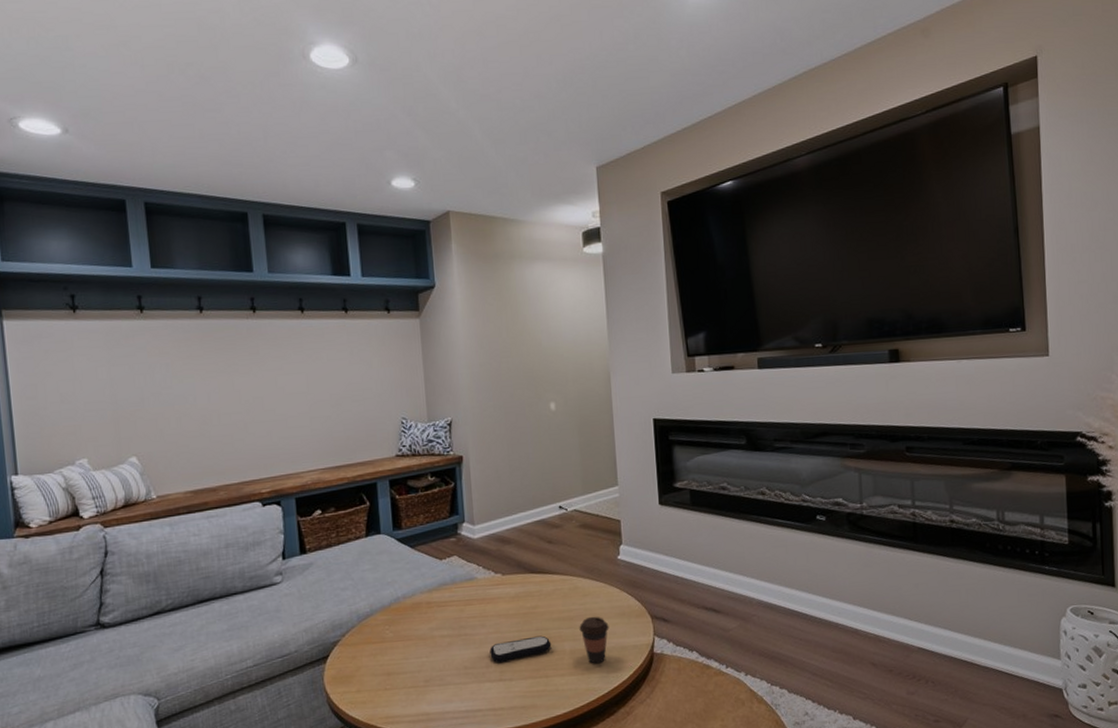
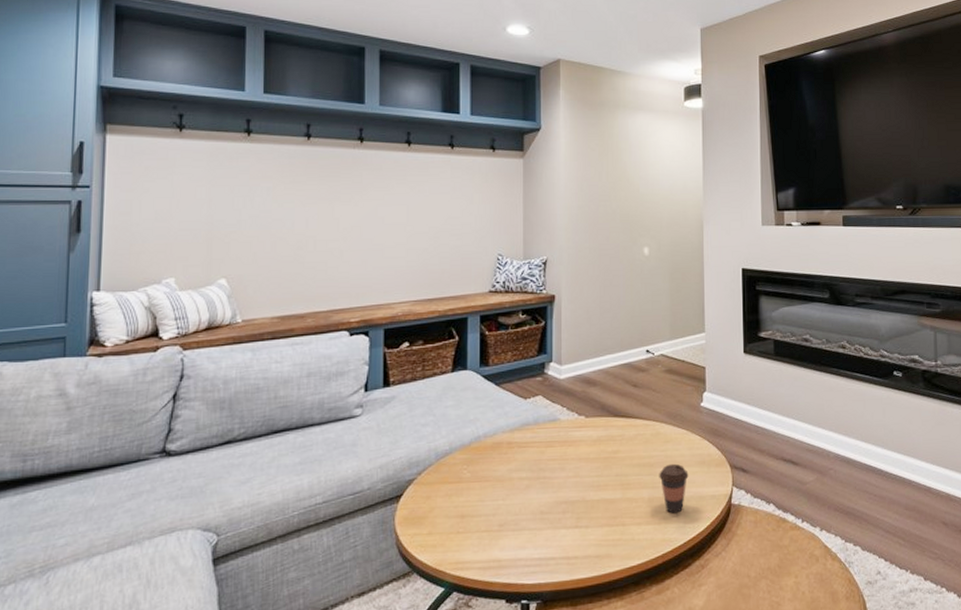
remote control: present [490,635,552,663] -> none [568,481,630,509]

